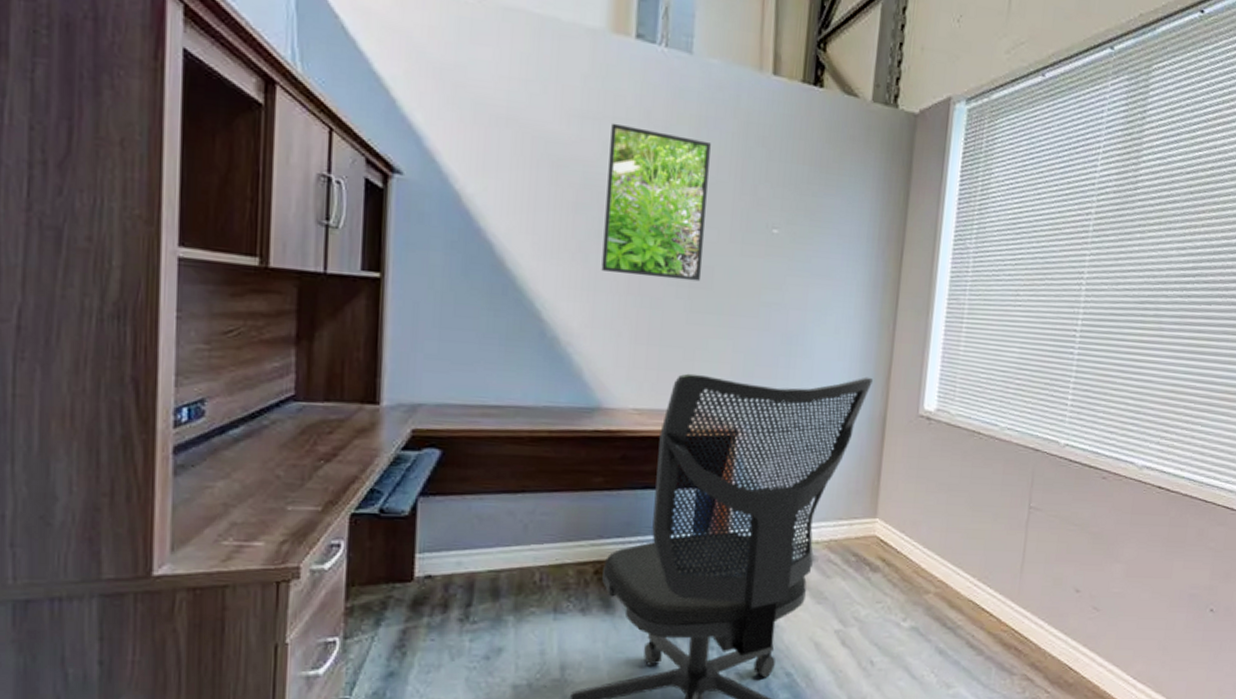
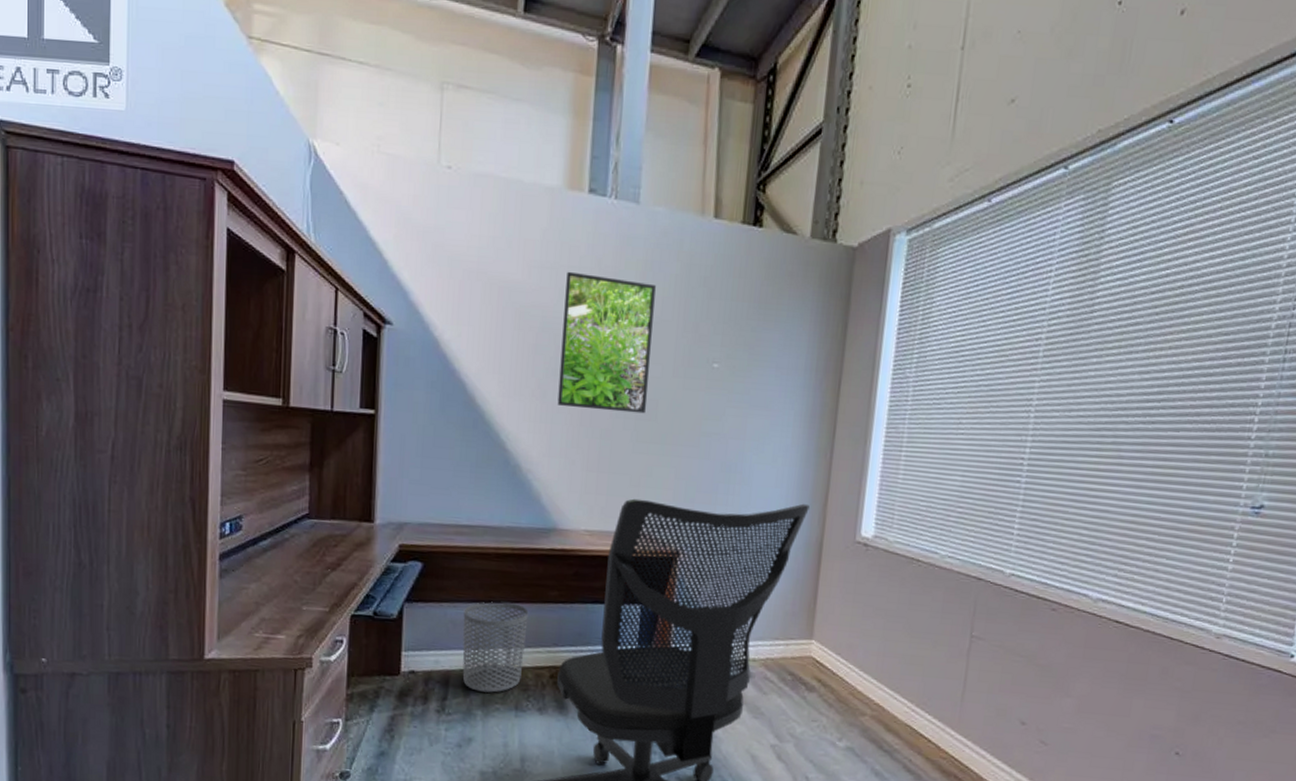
waste bin: none [490,491,569,595] -> present [462,601,529,693]

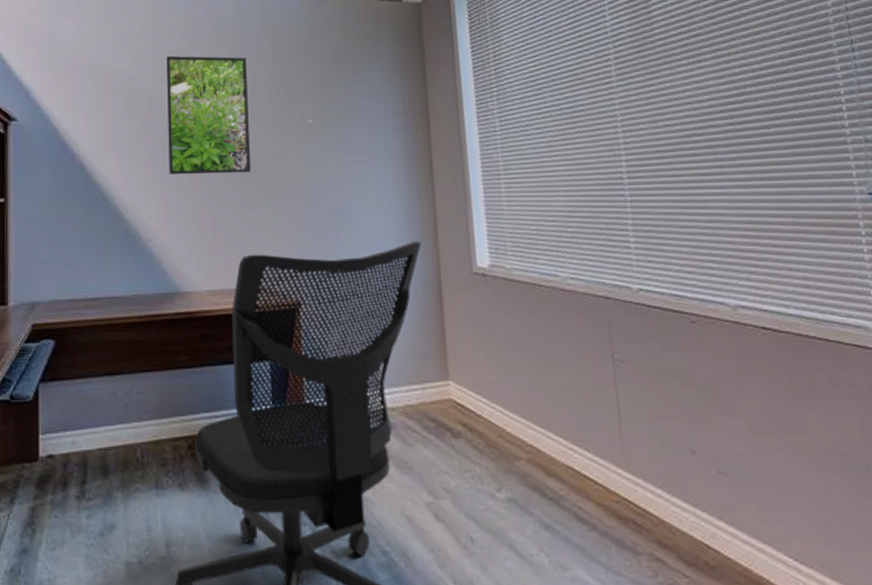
waste bin: present [462,601,529,693] -> none [97,373,160,471]

